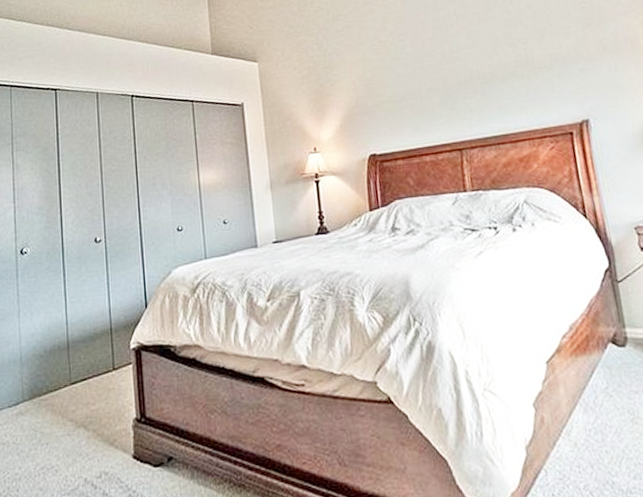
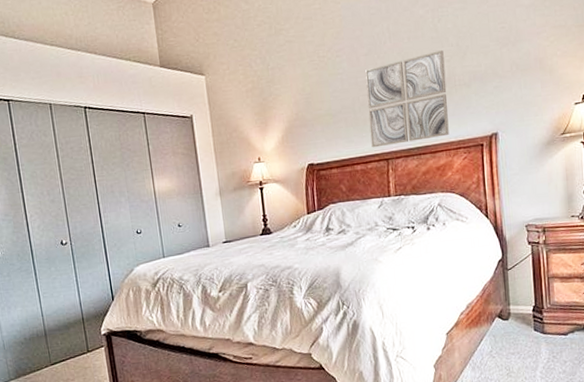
wall art: none [431,32,532,137] -> present [365,50,449,148]

